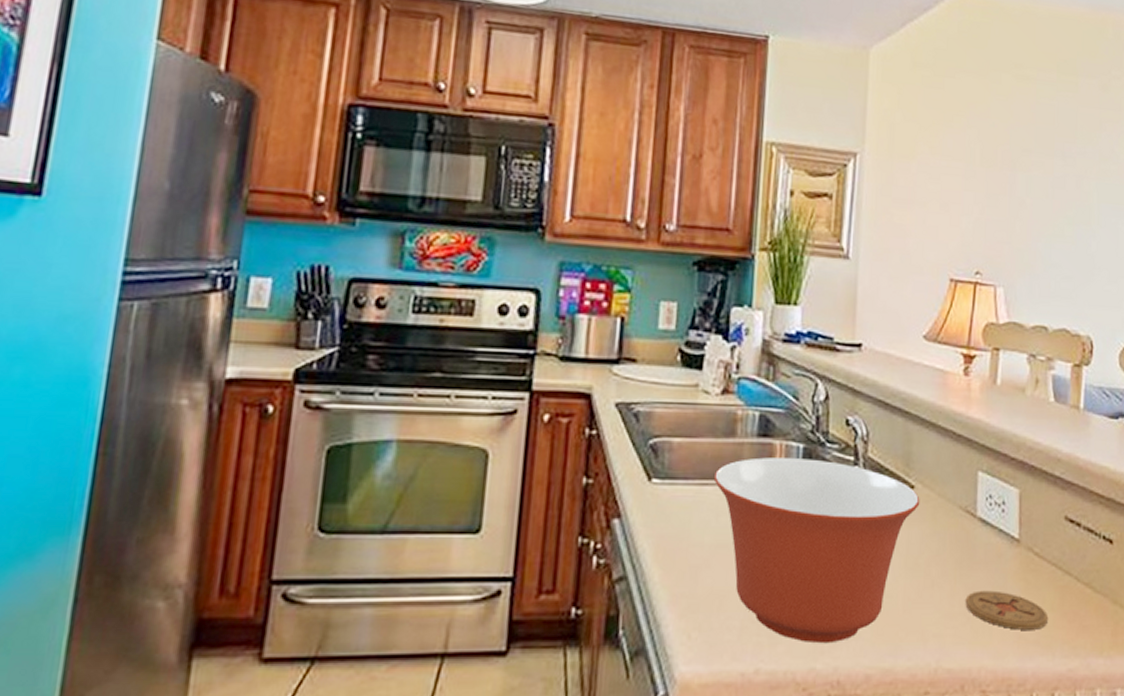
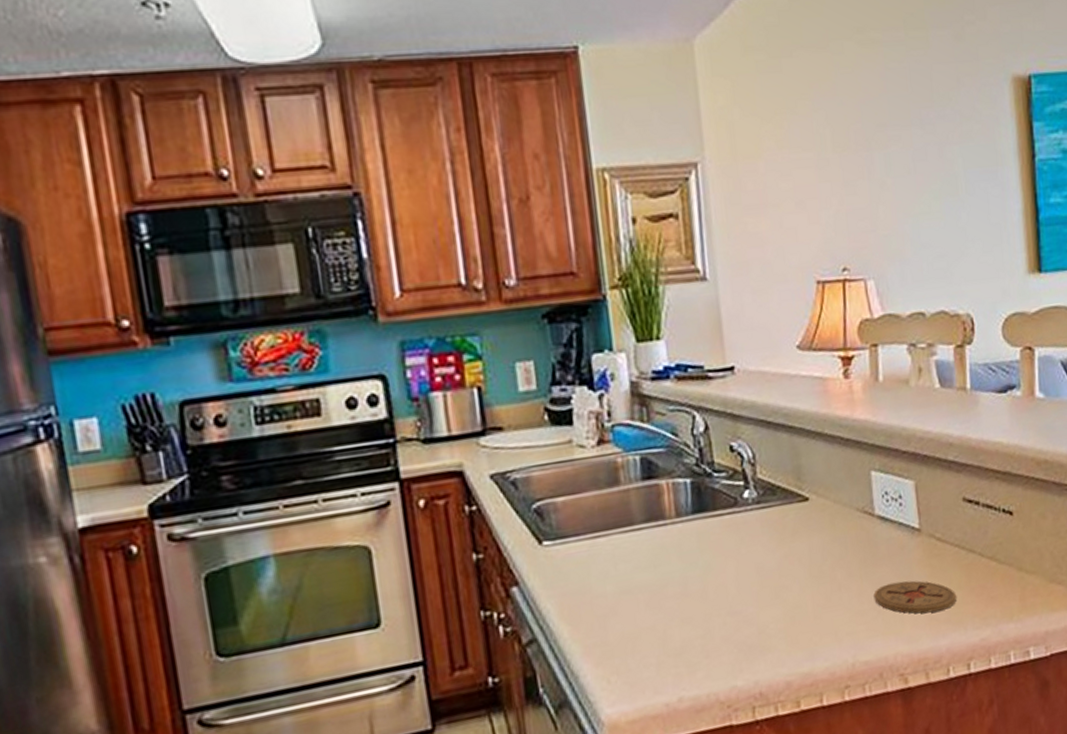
mixing bowl: present [713,457,920,644] -> none [604,489,817,665]

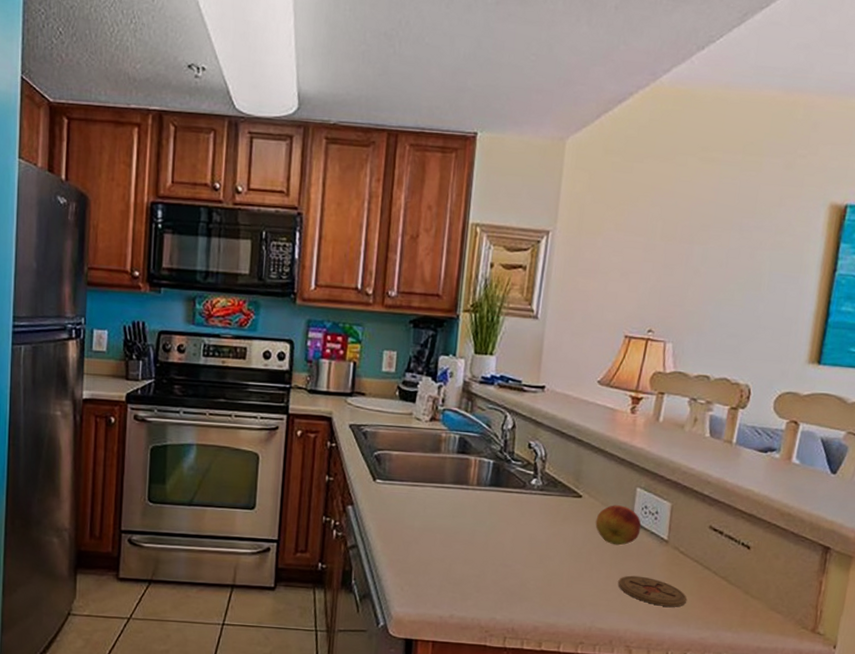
fruit: none [831,498,887,551] -> present [595,505,642,546]

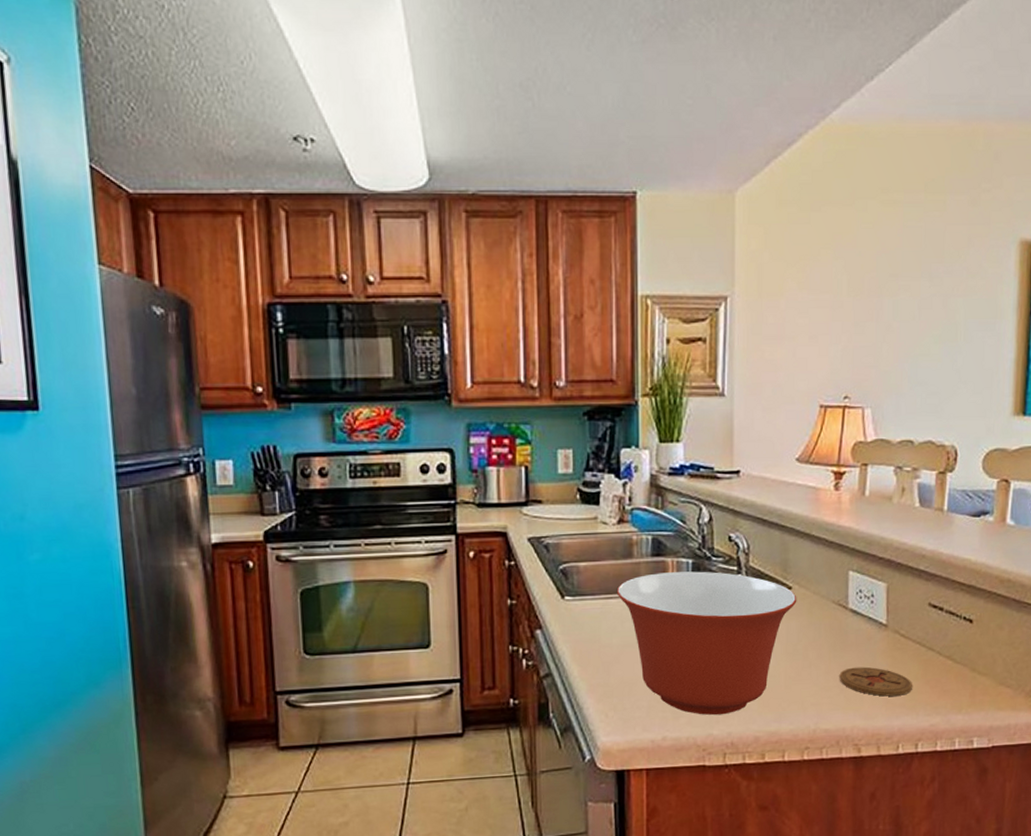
mixing bowl: none [422,468,586,603] -> present [616,571,797,715]
fruit: present [595,505,642,546] -> none [809,592,858,637]

